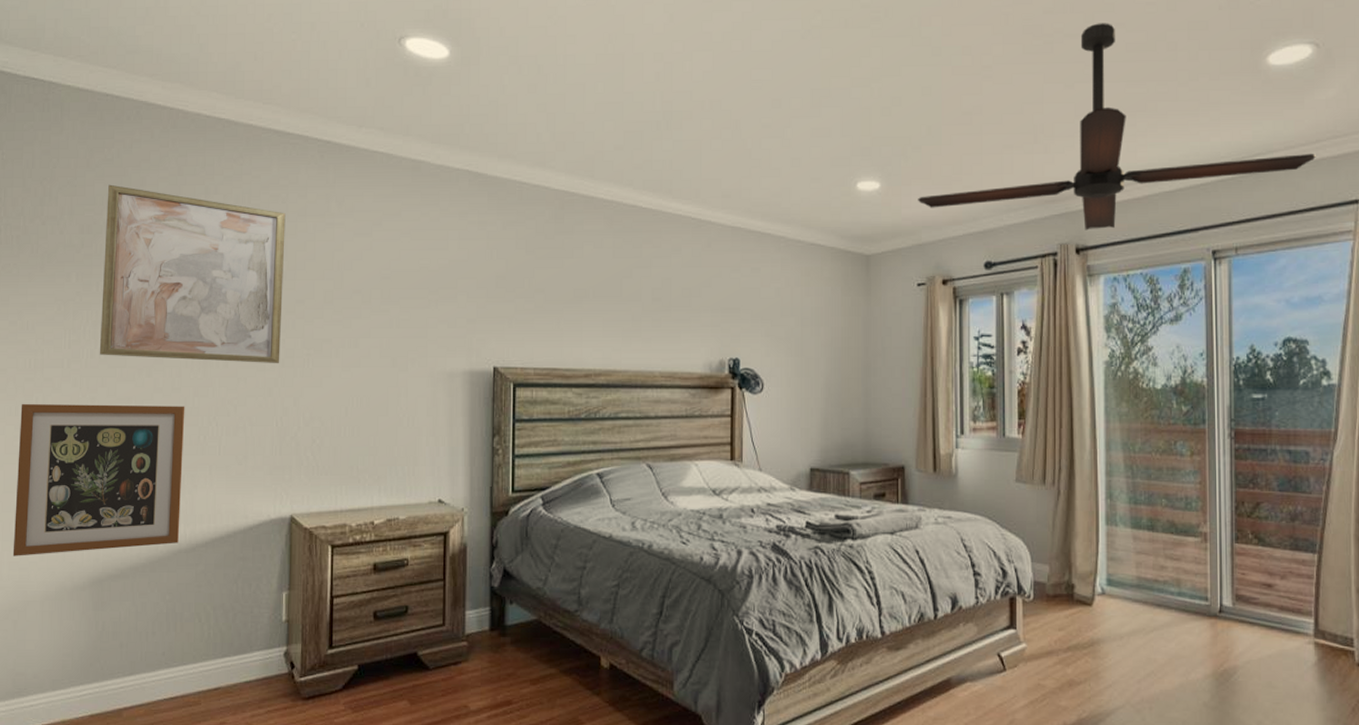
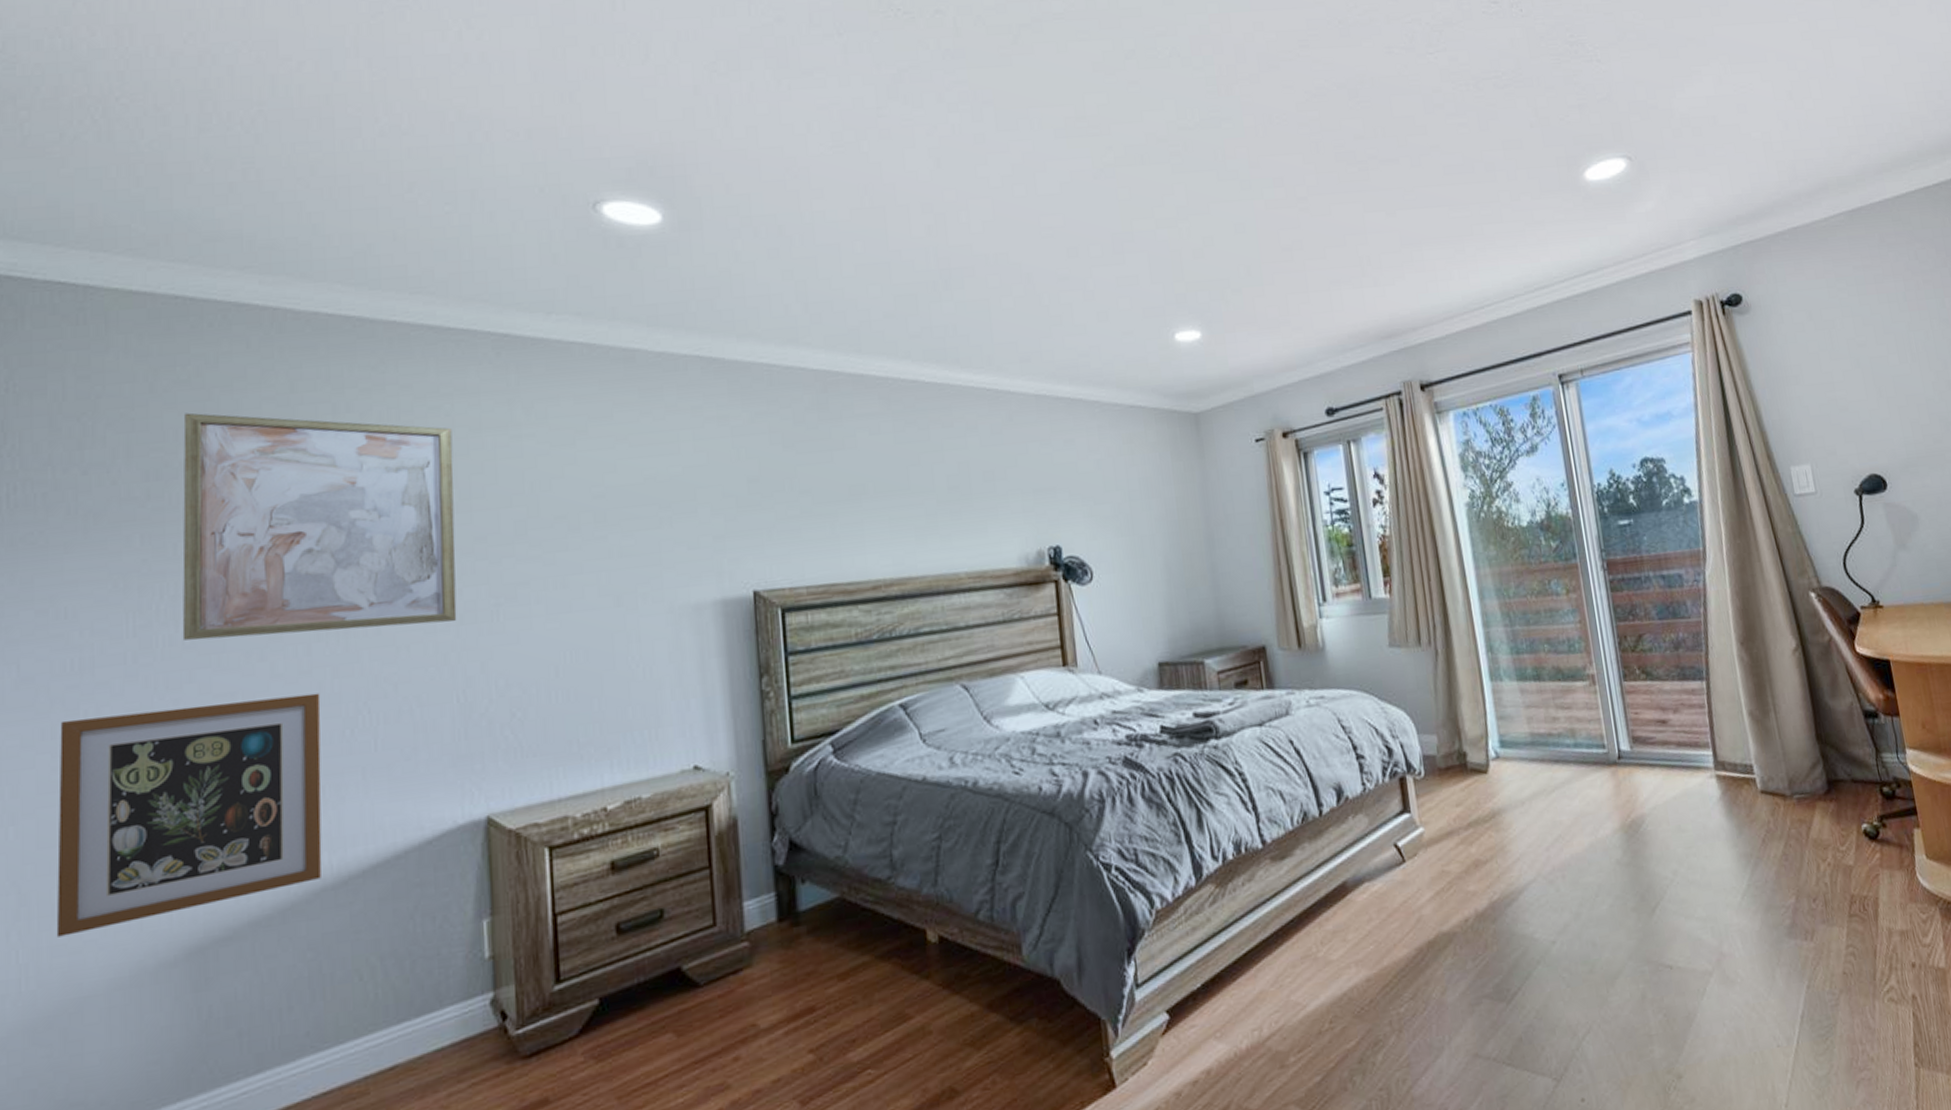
ceiling fan: present [918,23,1316,231] -> none [1245,146,1645,365]

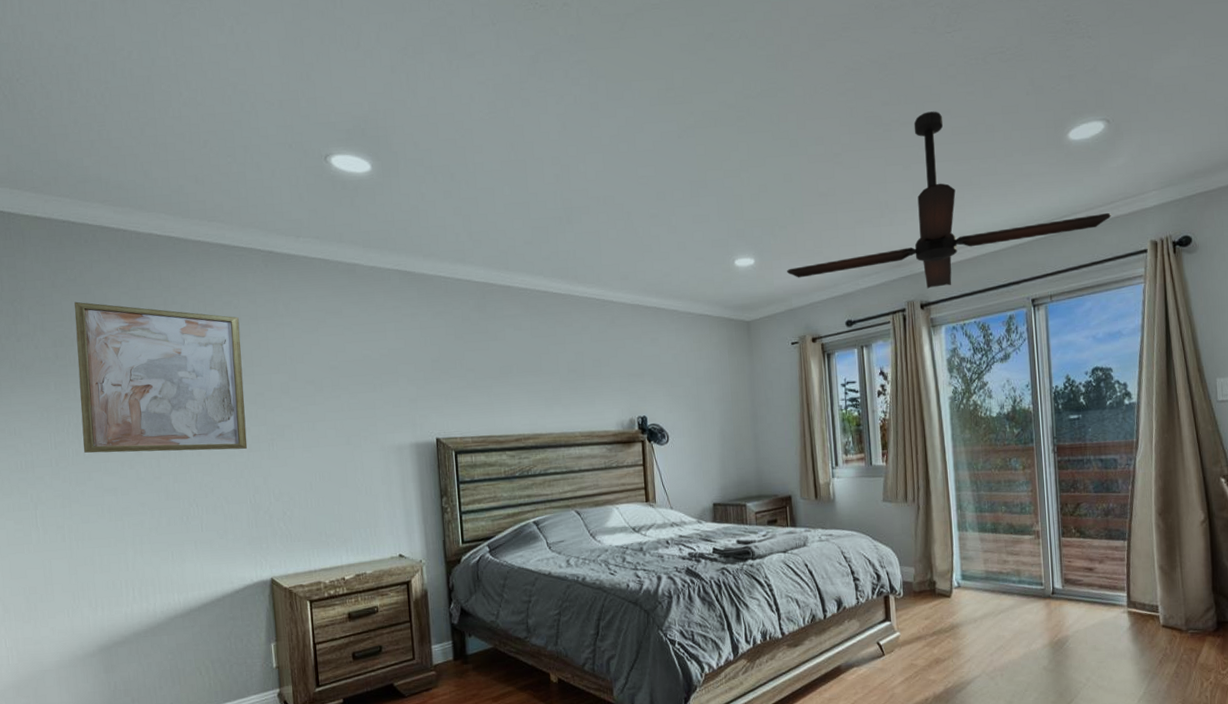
wall art: present [56,693,322,937] -> none [17,491,174,633]
ceiling fan: none [1245,146,1645,365] -> present [787,111,1111,289]

